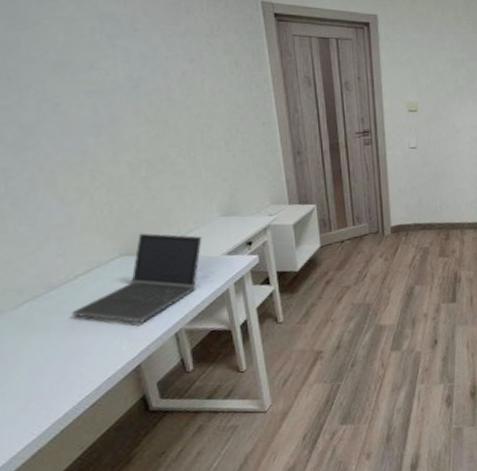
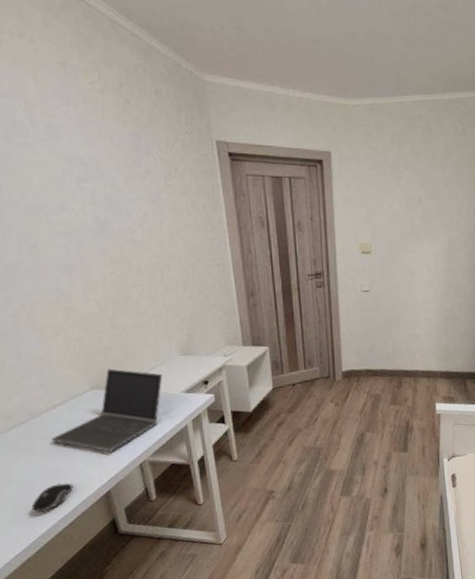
computer mouse: none [45,359,97,395] -> present [31,483,73,512]

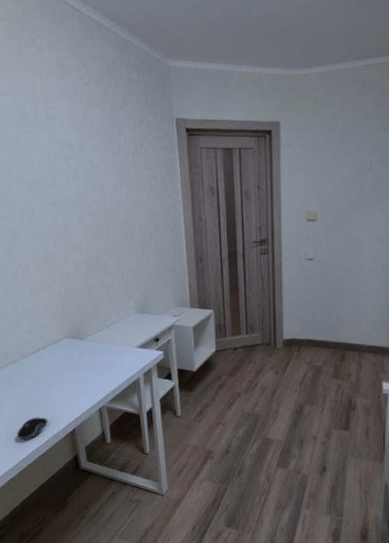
laptop computer: present [52,368,163,453] -> none [35,321,122,395]

